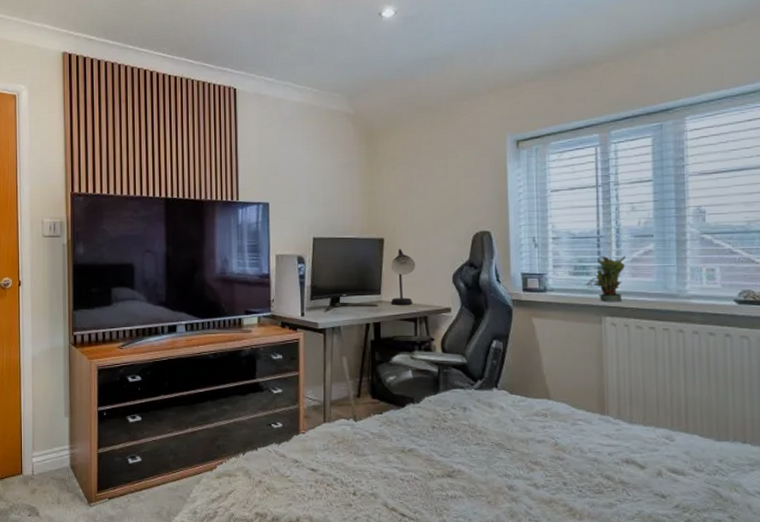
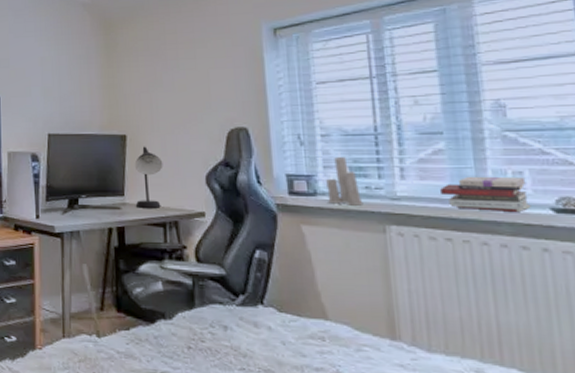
candle: none [555,253,585,300] -> present [326,152,363,206]
potted plant: present [588,256,626,302] -> none [367,155,412,209]
books: none [648,273,719,304] -> present [440,176,531,213]

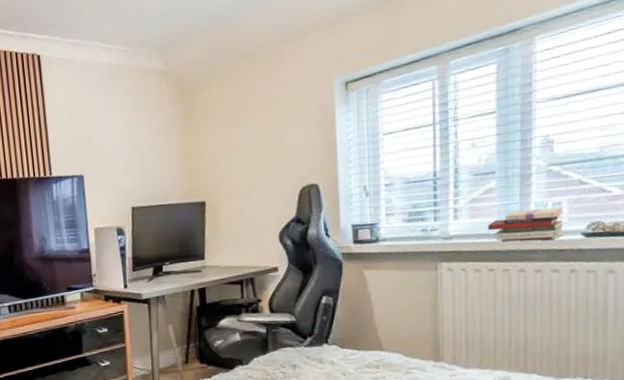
desk lamp: present [134,146,163,208] -> none [213,210,240,269]
candle: present [326,152,363,206] -> none [388,199,419,248]

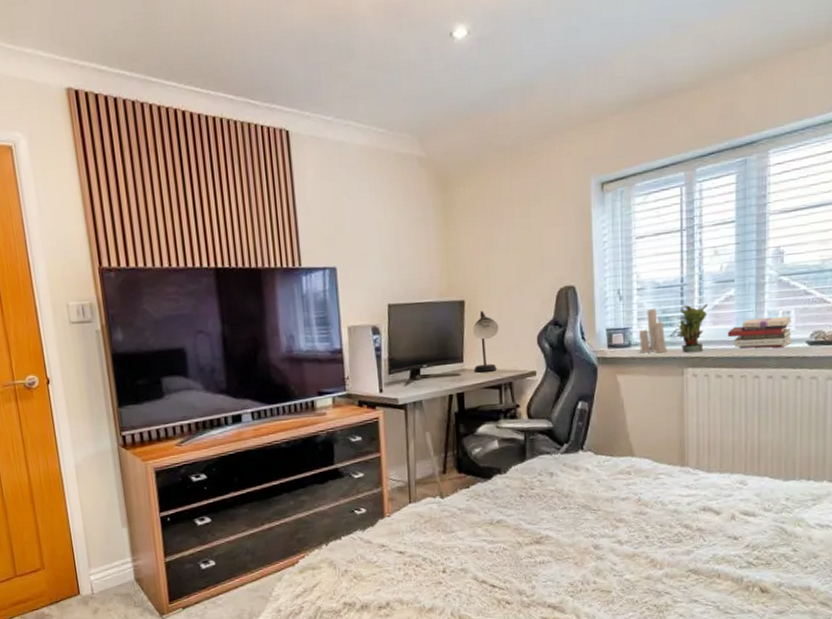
desk lamp: none [213,210,240,269] -> present [472,310,499,373]
candle: none [388,199,419,248] -> present [639,304,668,353]
potted plant: none [424,197,464,248] -> present [672,303,708,353]

